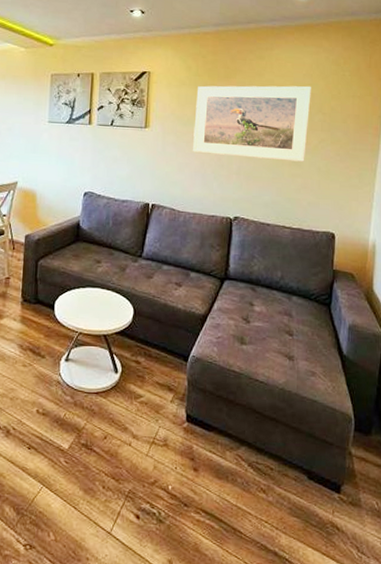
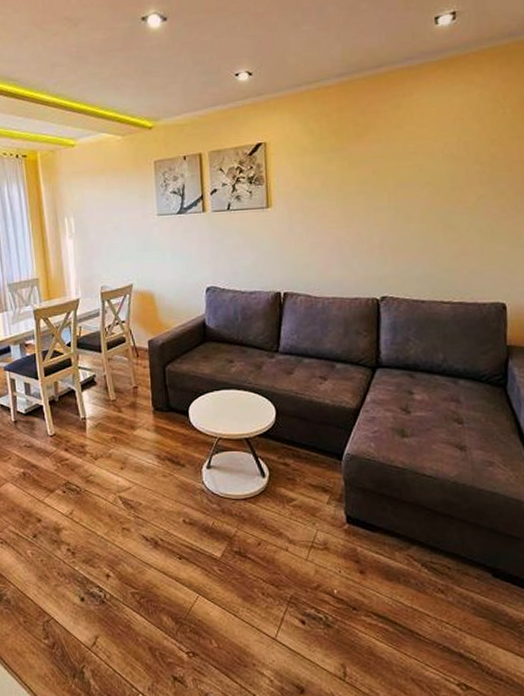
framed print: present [193,85,311,162] -> none [323,132,464,229]

